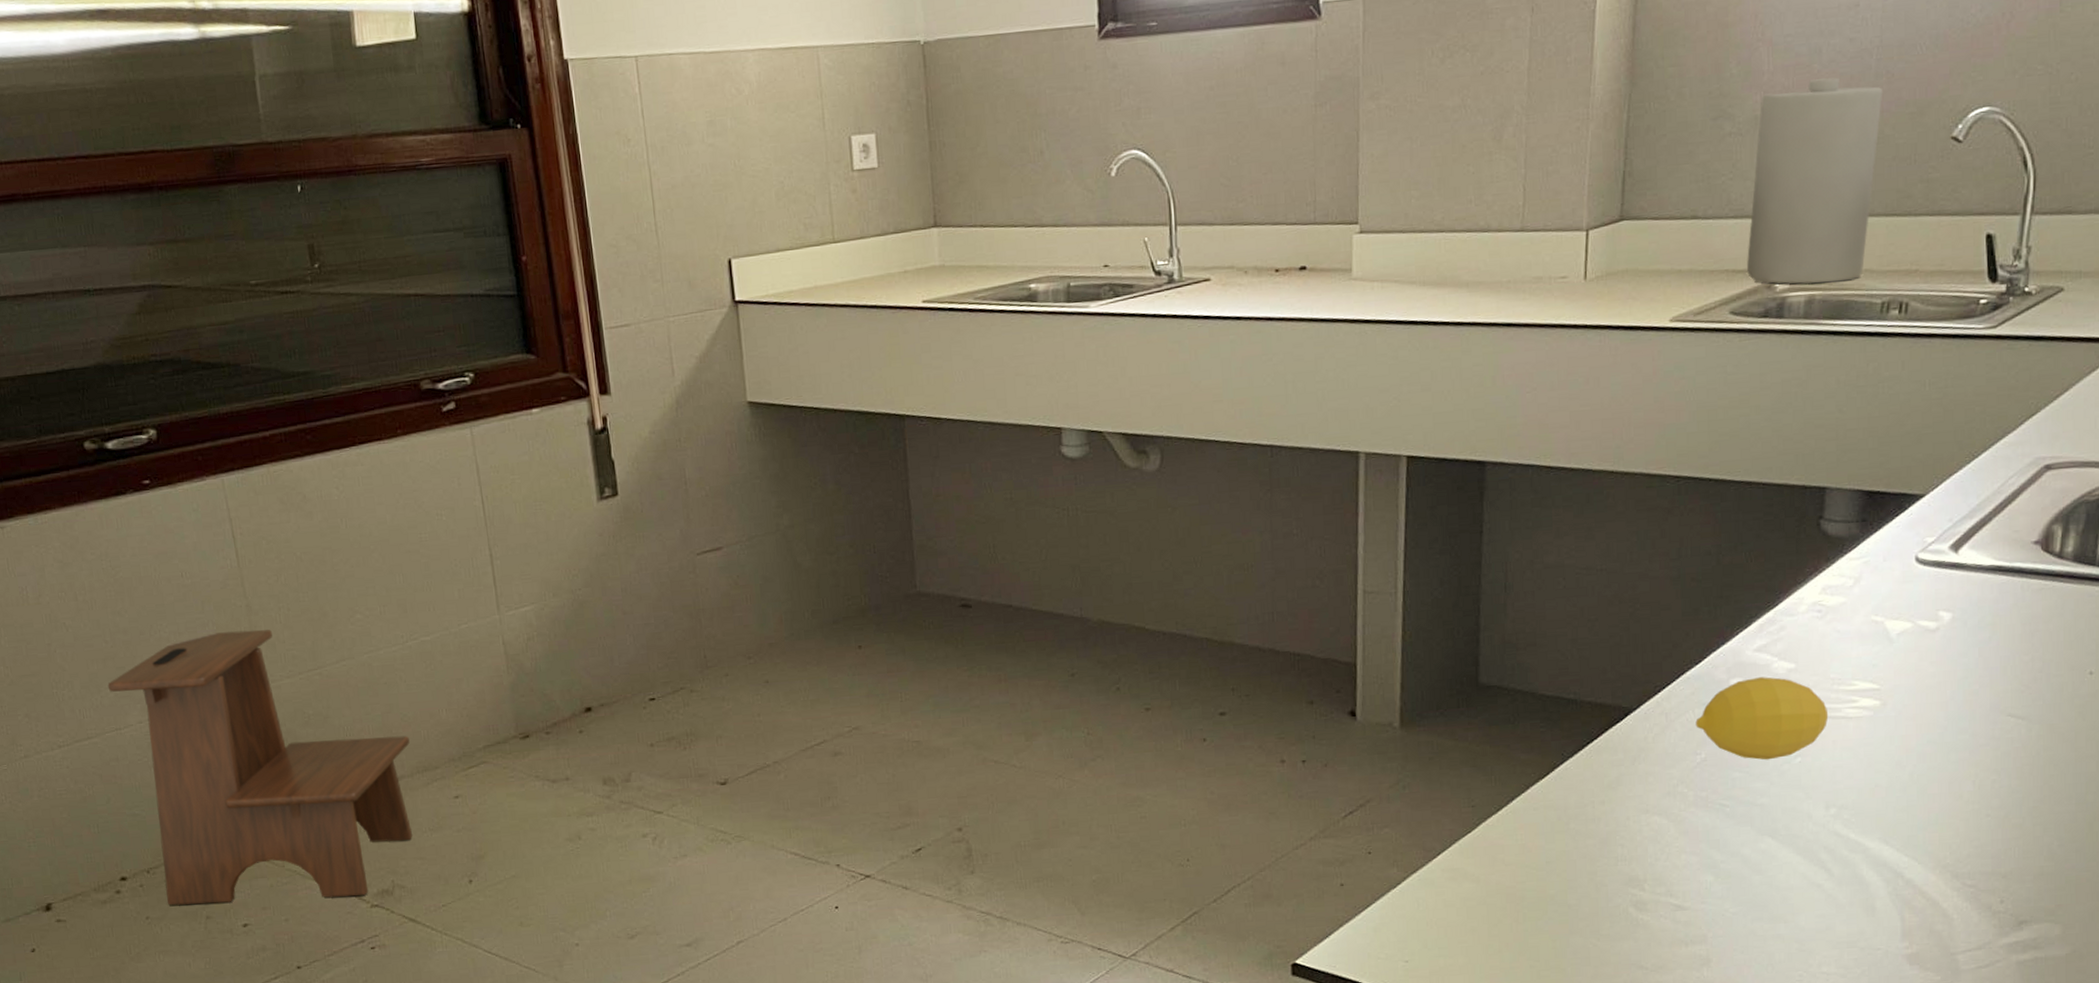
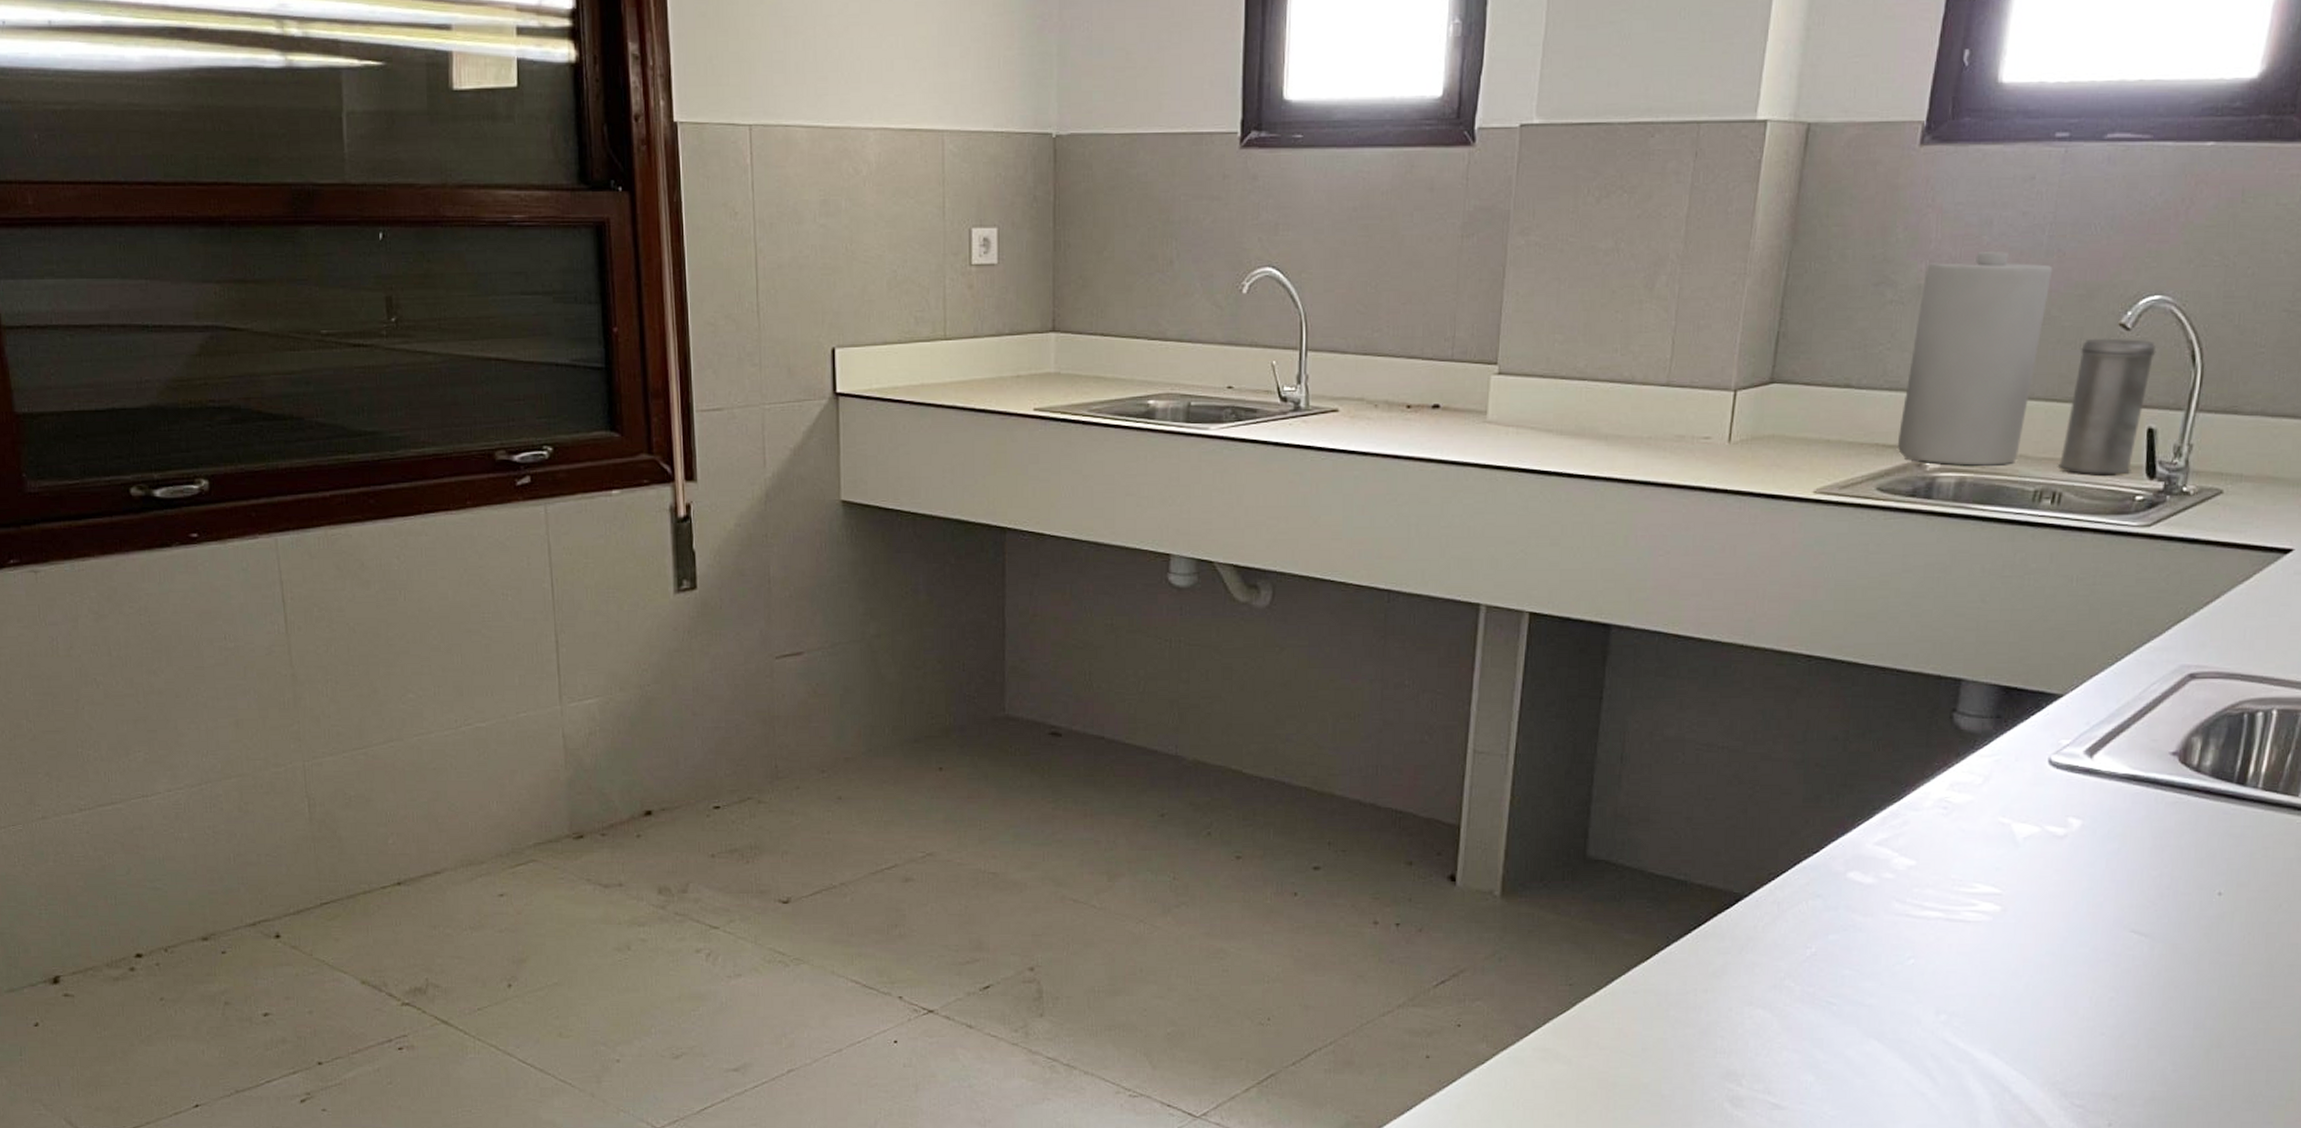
step stool: present [107,629,413,906] -> none [137,700,456,993]
fruit: present [1695,677,1829,760] -> none [1808,872,1947,959]
canister: none [1902,150,1989,283] -> present [2057,338,2156,475]

